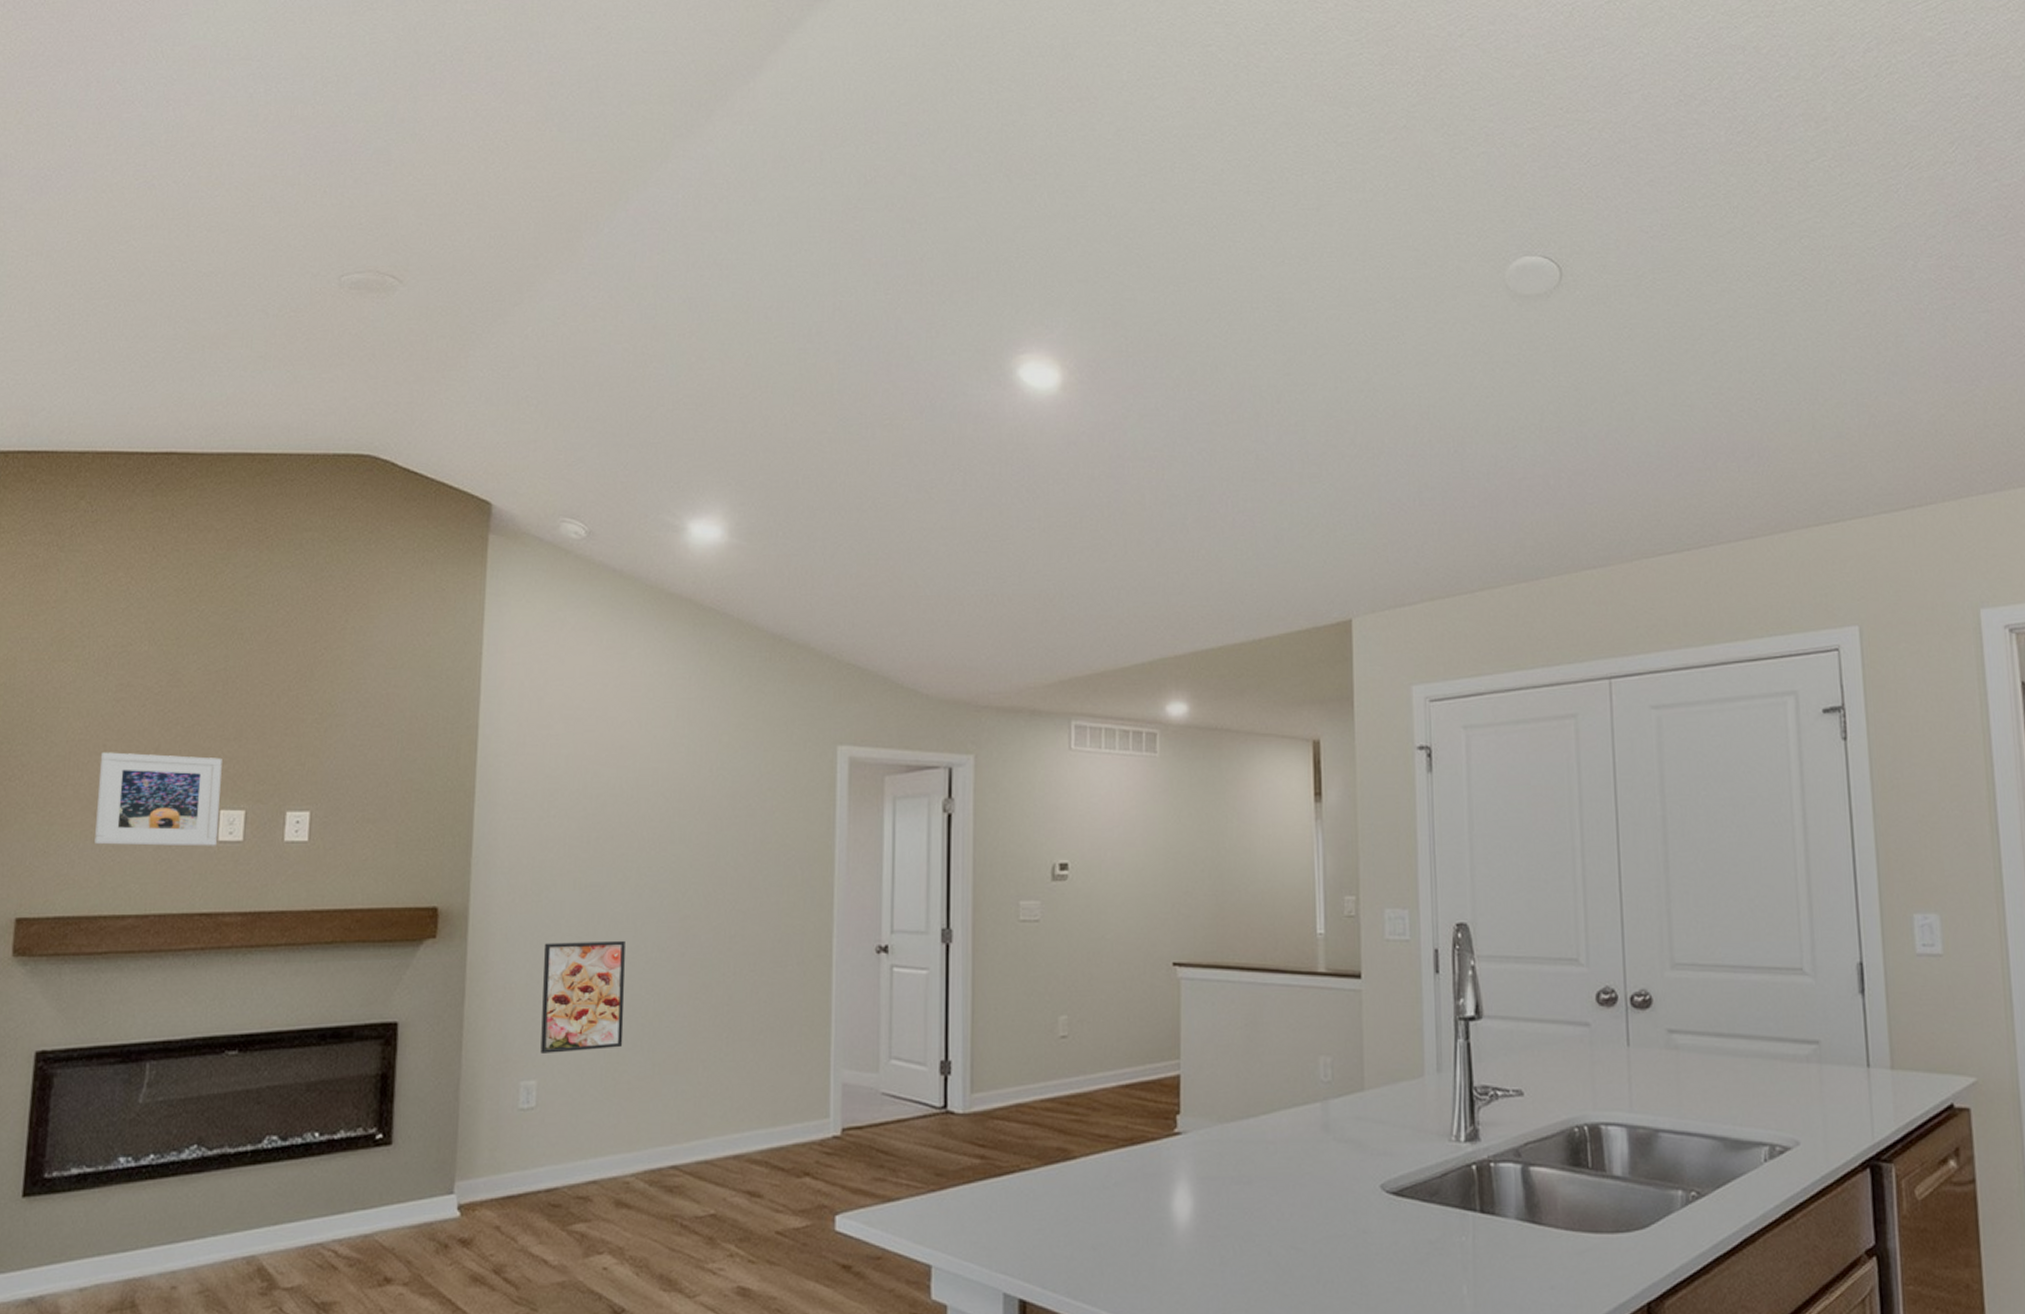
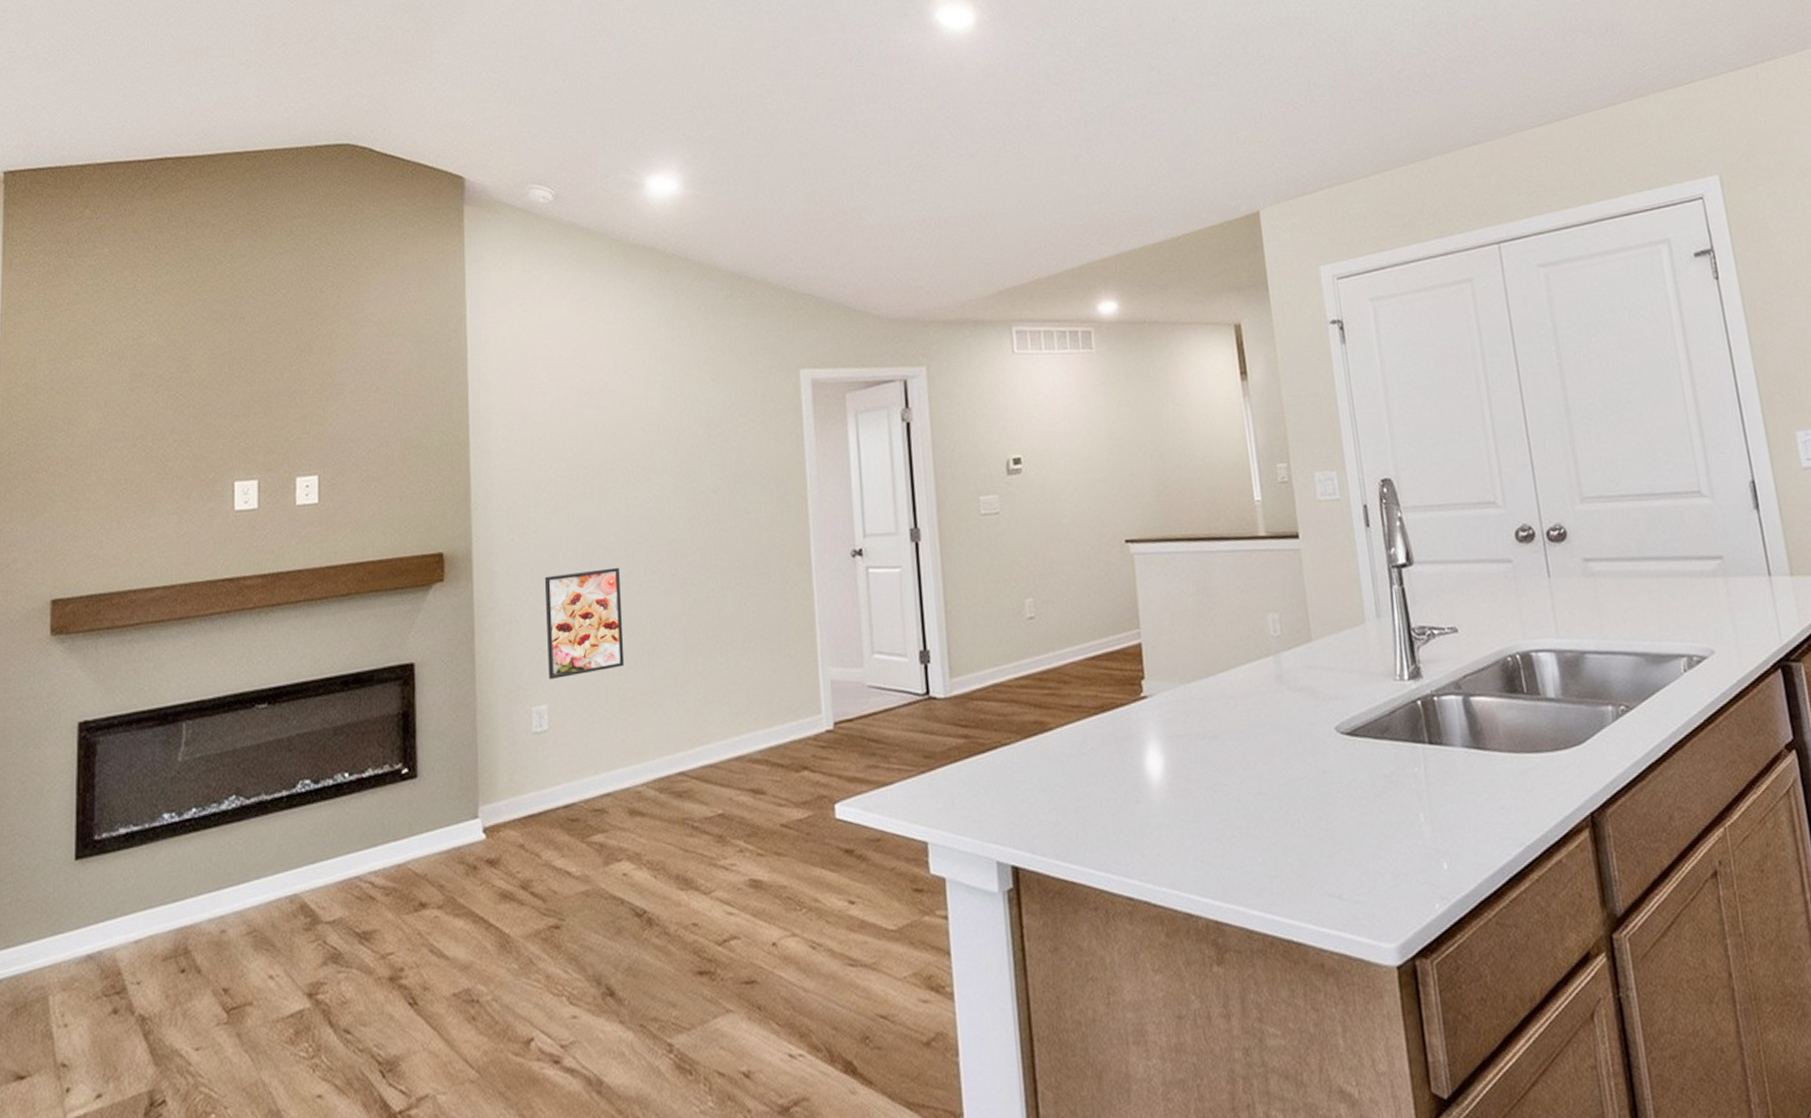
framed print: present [94,752,222,847] -> none [119,433,233,525]

